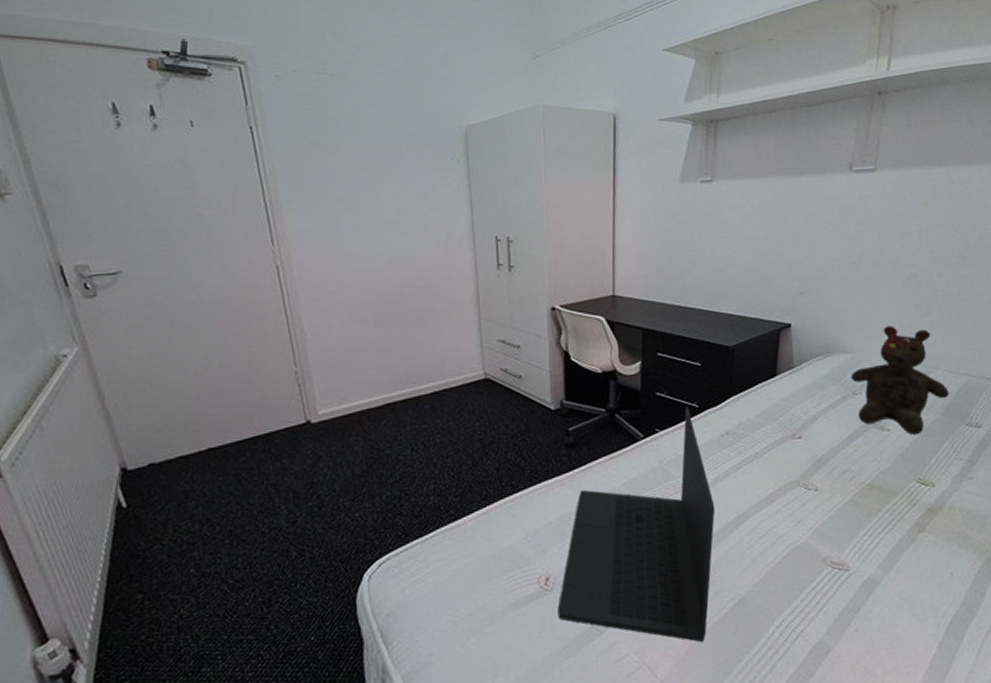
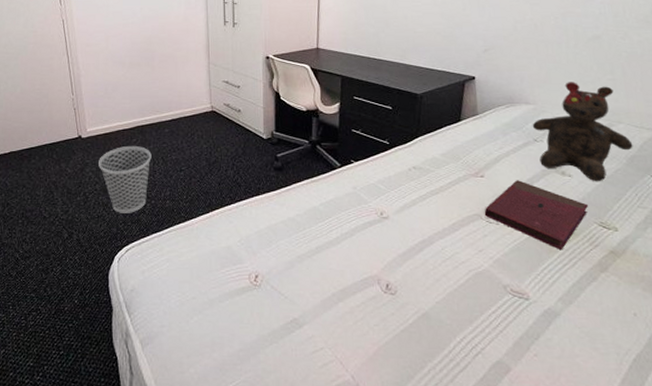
wastebasket: none [336,429,409,518] -> present [99,145,152,213]
laptop: present [557,406,715,642] -> none [264,143,403,346]
book: none [802,439,907,513] -> present [484,180,589,251]

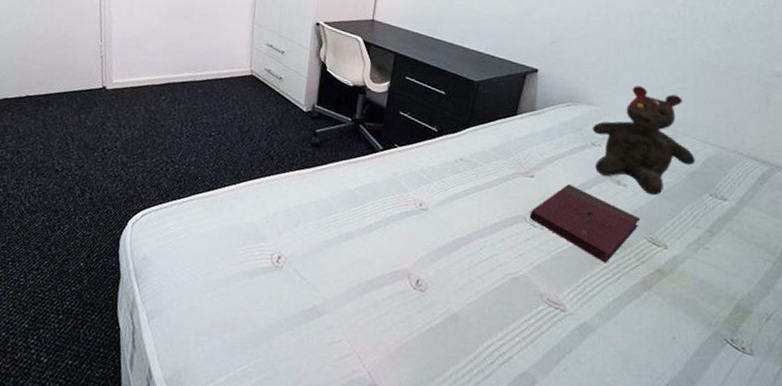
wastebasket: present [99,145,152,213] -> none [121,103,181,176]

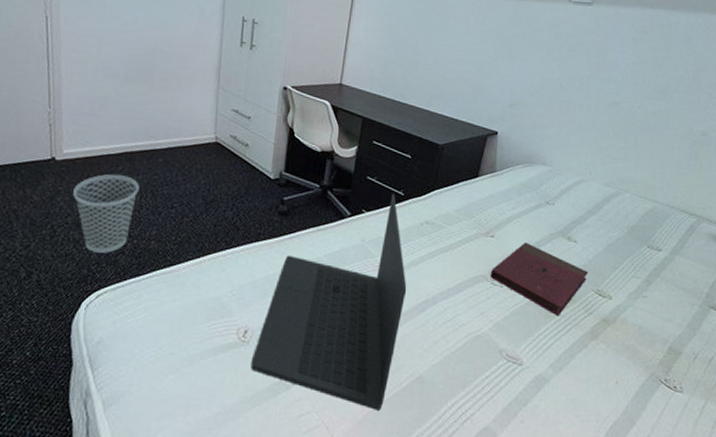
wastebasket: none [121,103,181,176] -> present [73,174,140,253]
laptop: none [284,129,441,345] -> present [250,193,407,410]
teddy bear: present [592,85,695,196] -> none [546,146,635,250]

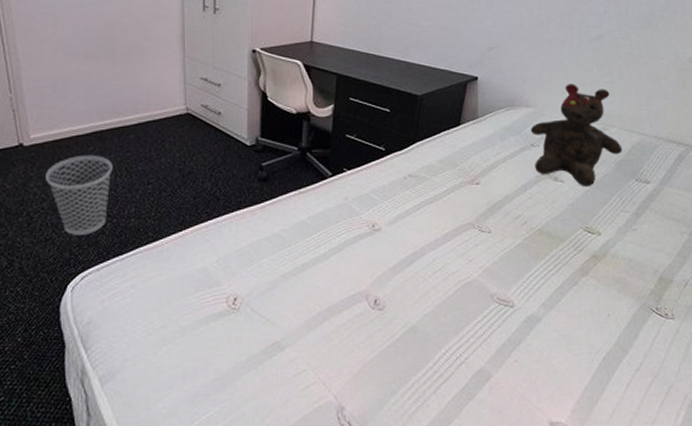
laptop: present [250,193,407,410] -> none [243,149,394,363]
book: present [490,242,589,317] -> none [477,187,577,257]
teddy bear: none [546,146,635,250] -> present [530,84,622,187]

